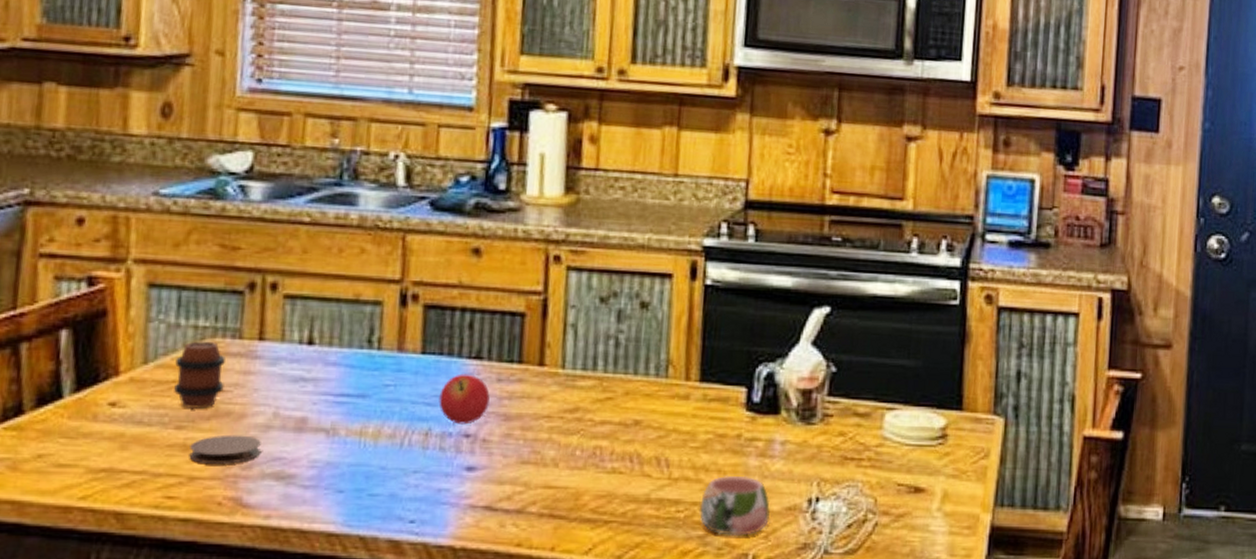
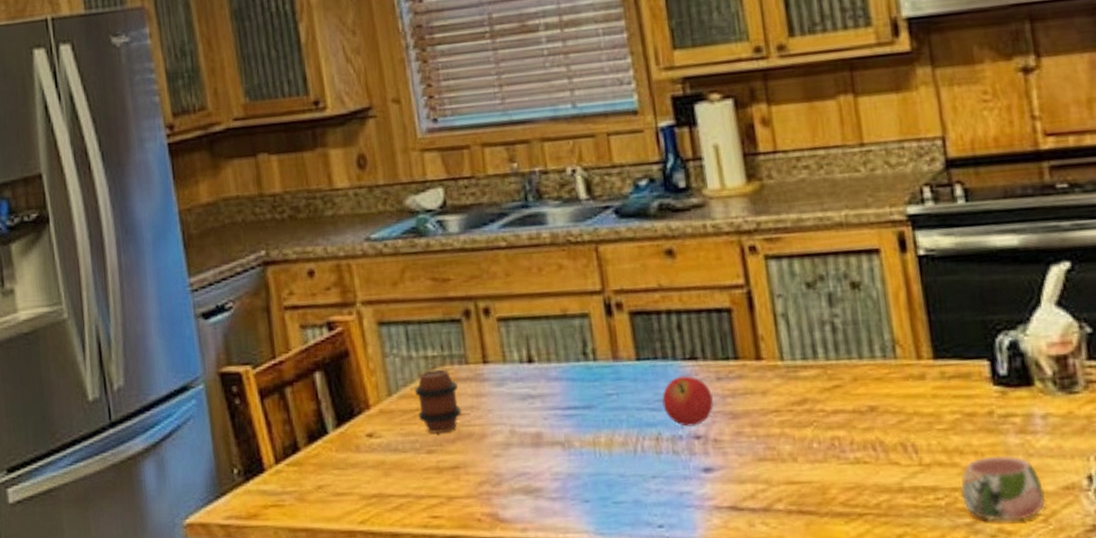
coaster: present [189,434,262,464] -> none [443,454,507,483]

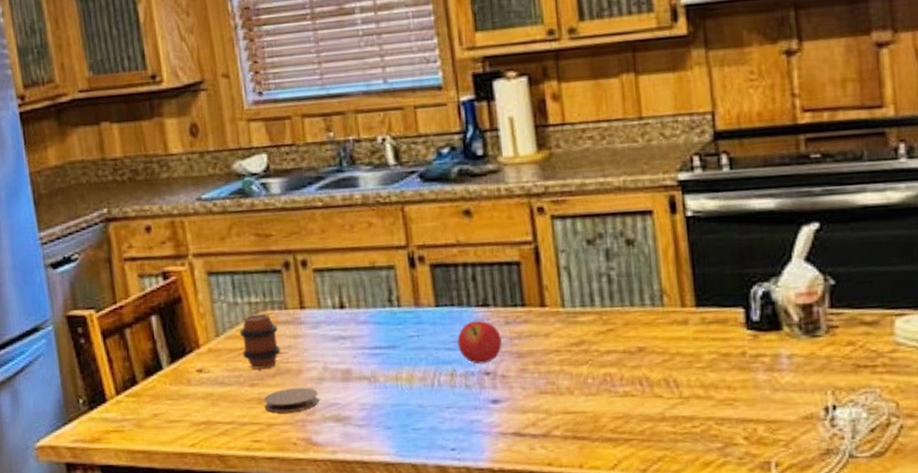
coaster: none [443,454,507,483] -> present [264,387,320,412]
mug: present [960,455,1046,522] -> none [714,389,788,446]

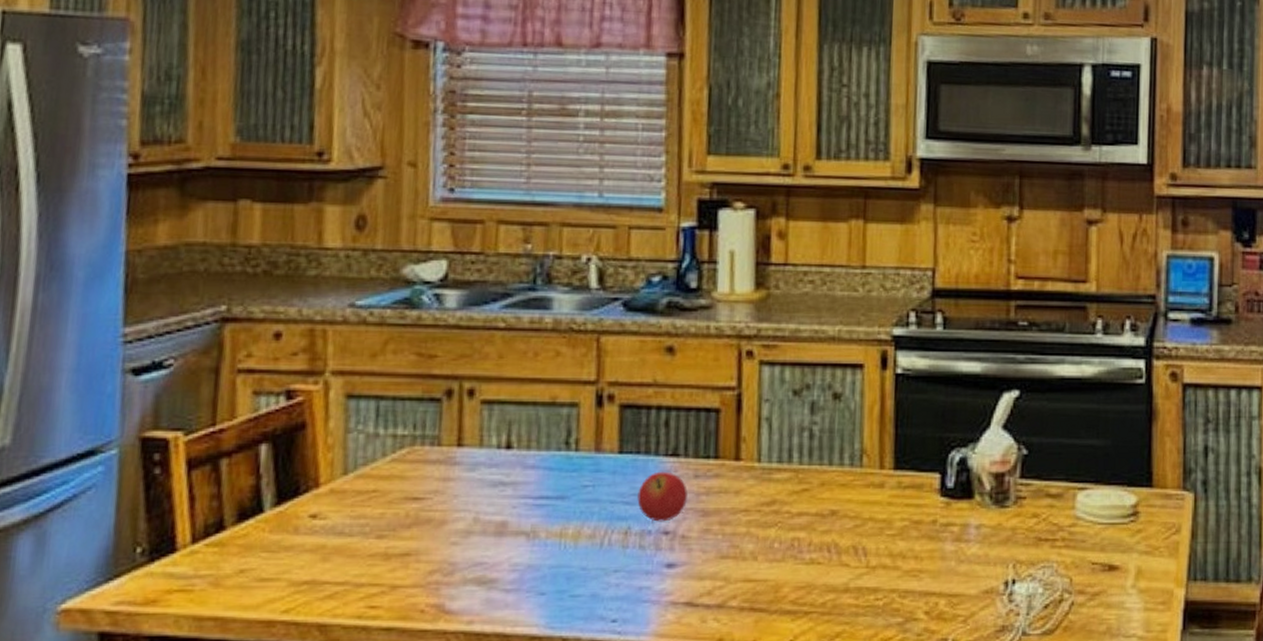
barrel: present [239,313,281,370] -> none [374,448,425,518]
coaster: present [264,387,320,412] -> none [391,541,463,571]

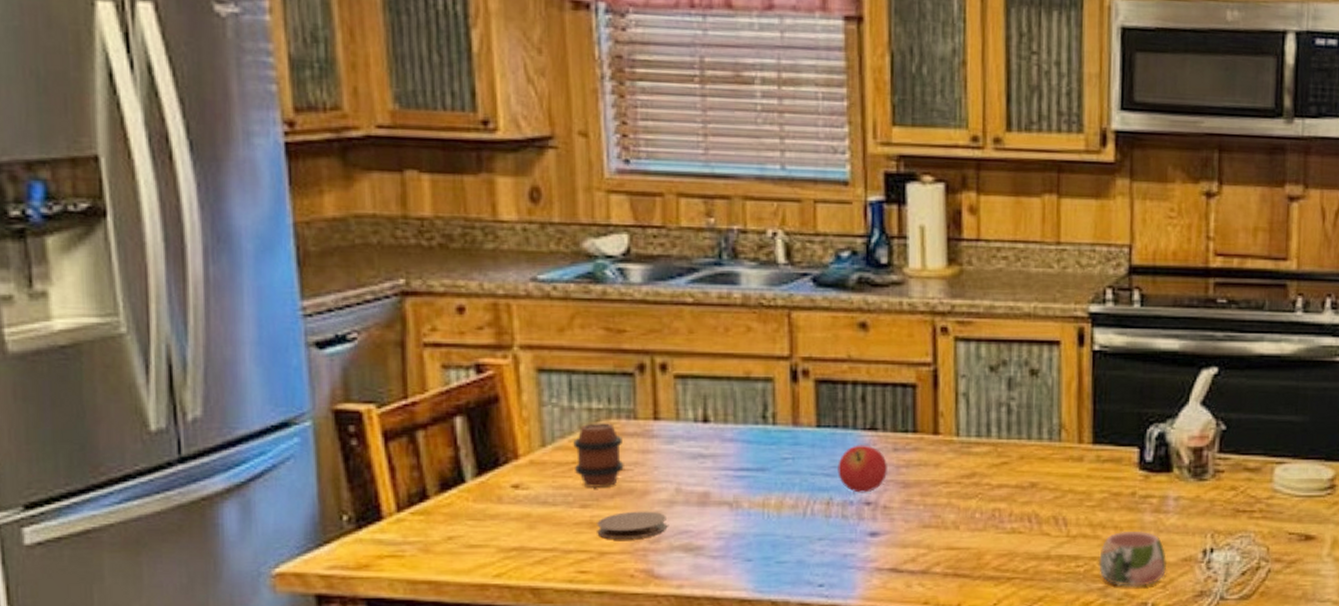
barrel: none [374,448,425,518] -> present [572,421,624,489]
coaster: none [391,541,463,571] -> present [597,511,668,539]
mug: none [898,560,968,621] -> present [1099,530,1167,587]

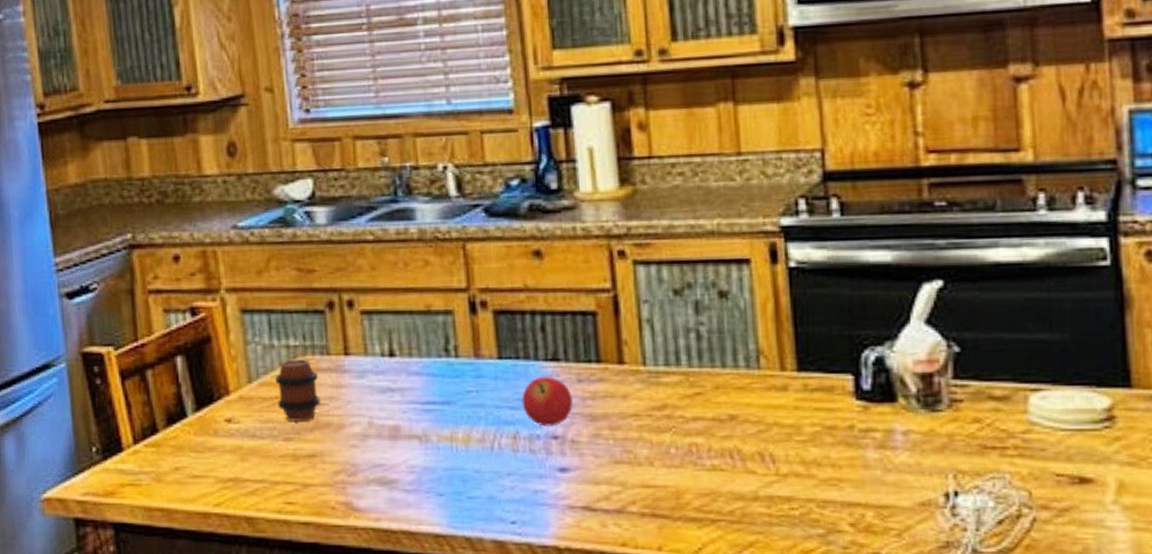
coaster: present [597,511,668,539] -> none [300,444,363,471]
mug: present [1099,530,1167,587] -> none [816,469,901,534]

